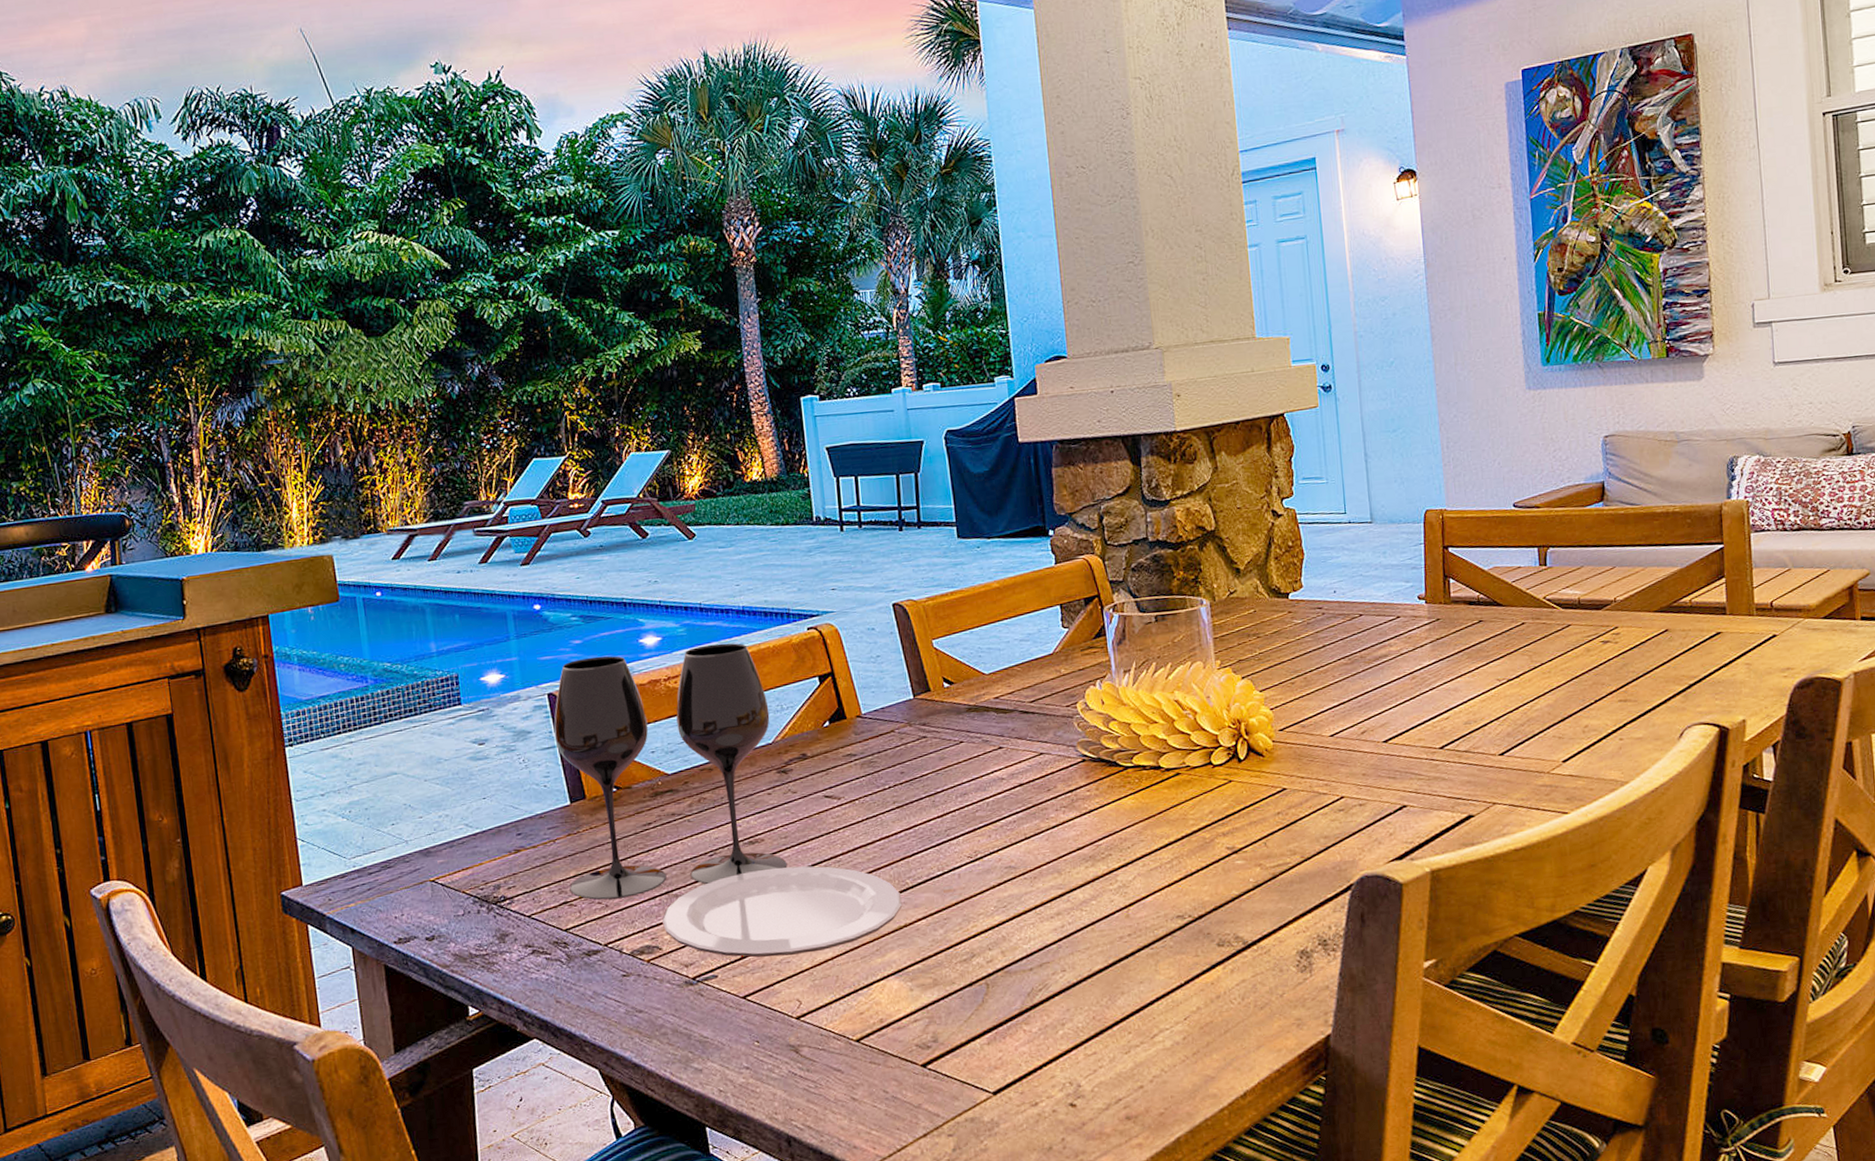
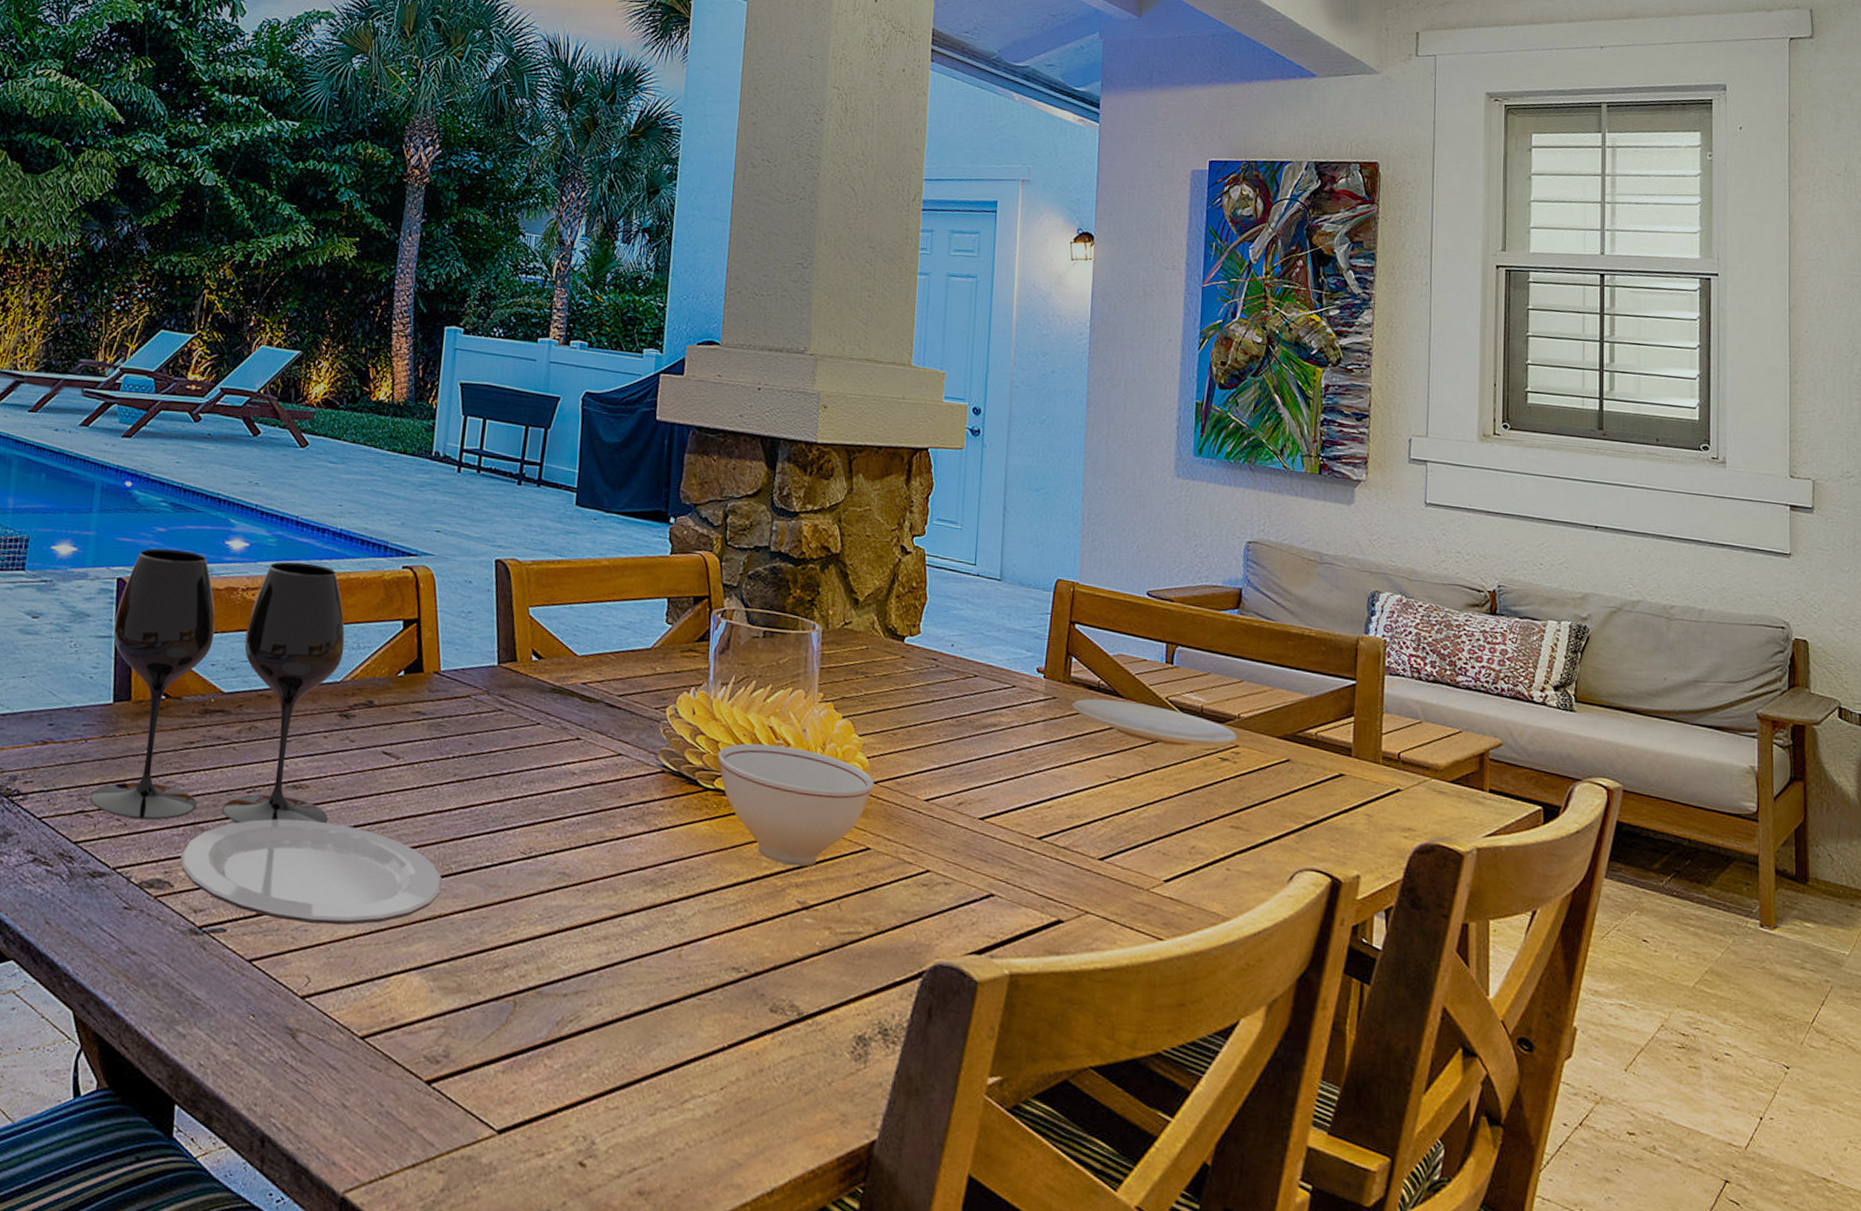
bowl: none [1131,714,1281,819] -> present [718,743,875,867]
plate: none [1456,607,1616,641] -> present [1073,698,1237,746]

